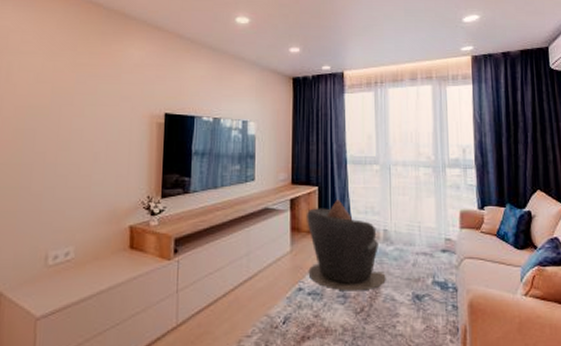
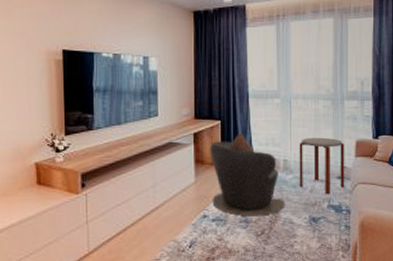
side table: none [400,206,451,269] -> present [299,137,345,195]

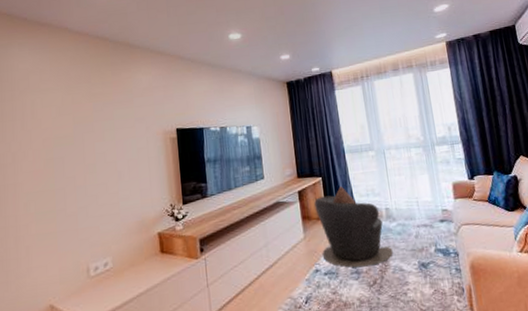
side table: present [299,137,345,195] -> none [398,183,449,239]

